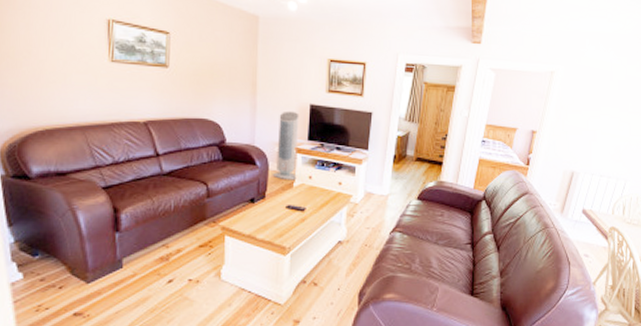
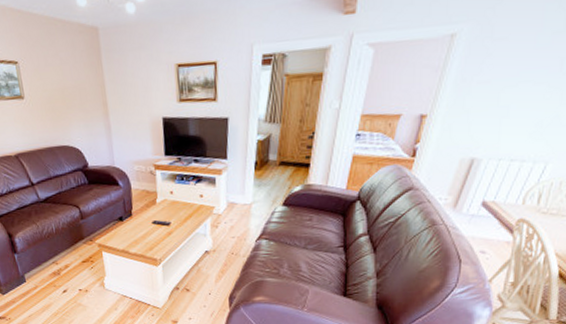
air purifier: present [272,111,299,181] -> none [133,127,160,198]

